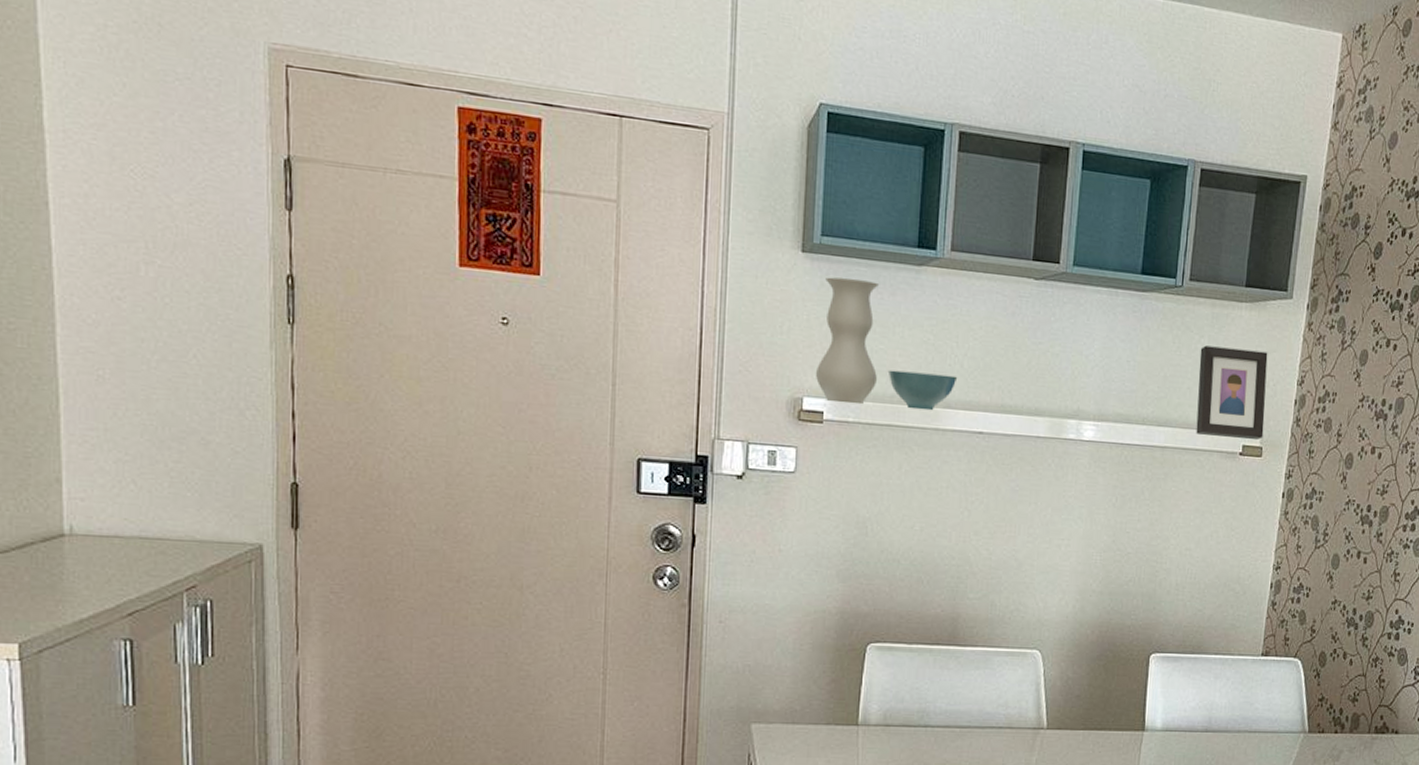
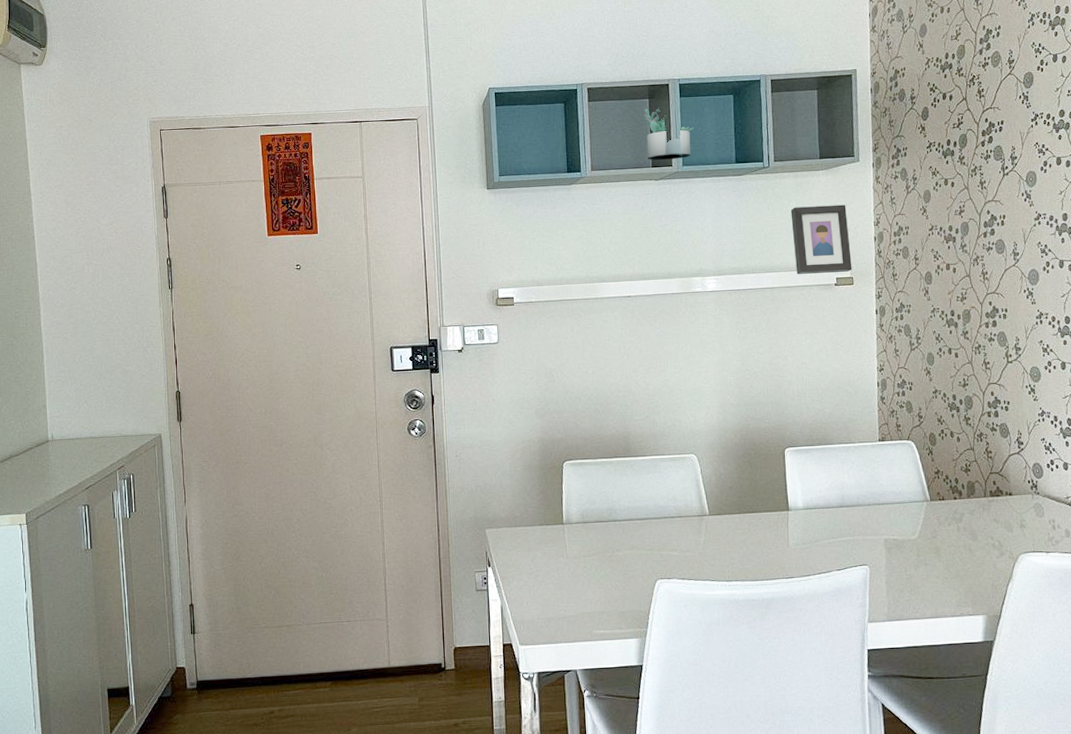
vase: present [815,277,879,405] -> none [505,201,549,290]
bowl: present [887,370,958,411] -> none [556,258,607,287]
succulent plant: none [1029,176,1094,256] -> present [644,107,694,161]

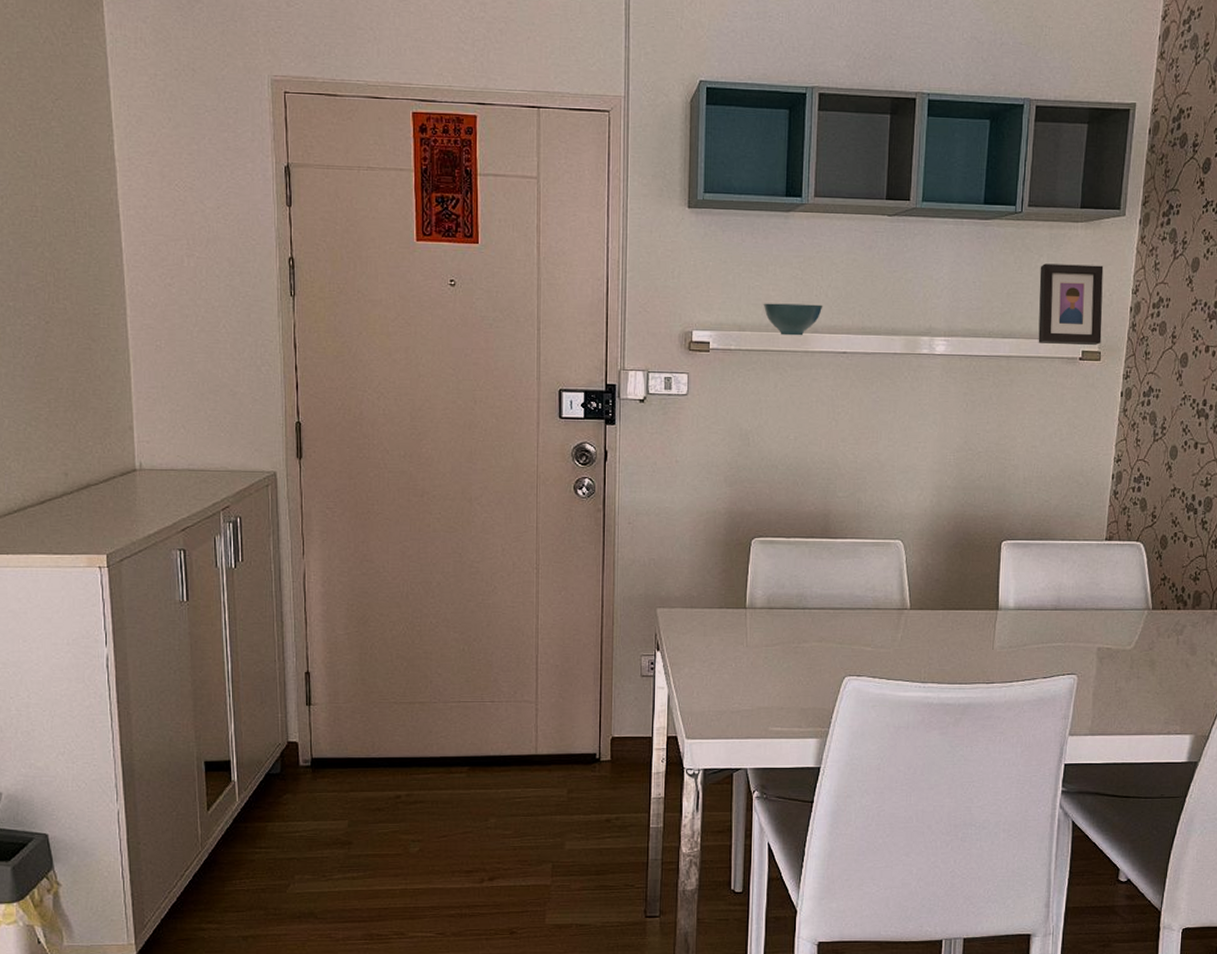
bowl: none [556,258,607,287] -> present [763,303,823,336]
succulent plant: present [644,107,694,161] -> none [882,126,940,193]

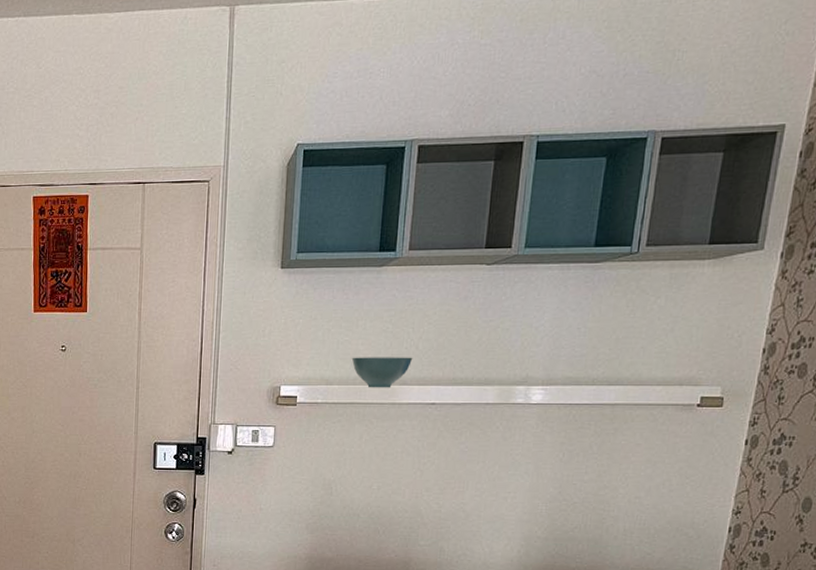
picture frame: present [1038,263,1104,346] -> none [649,305,733,391]

